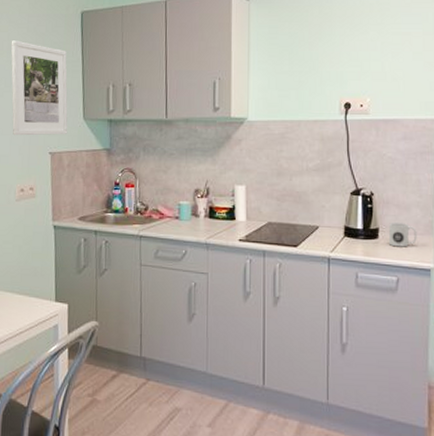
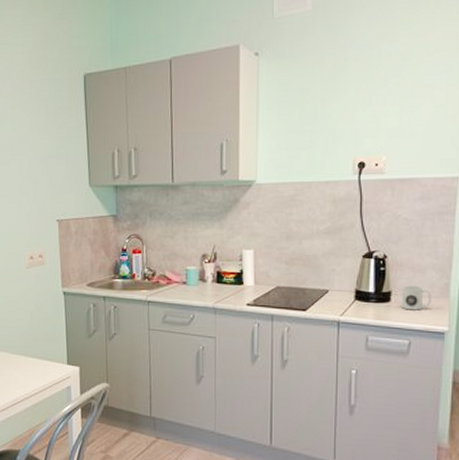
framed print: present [11,40,68,136] -> none [14,107,74,204]

